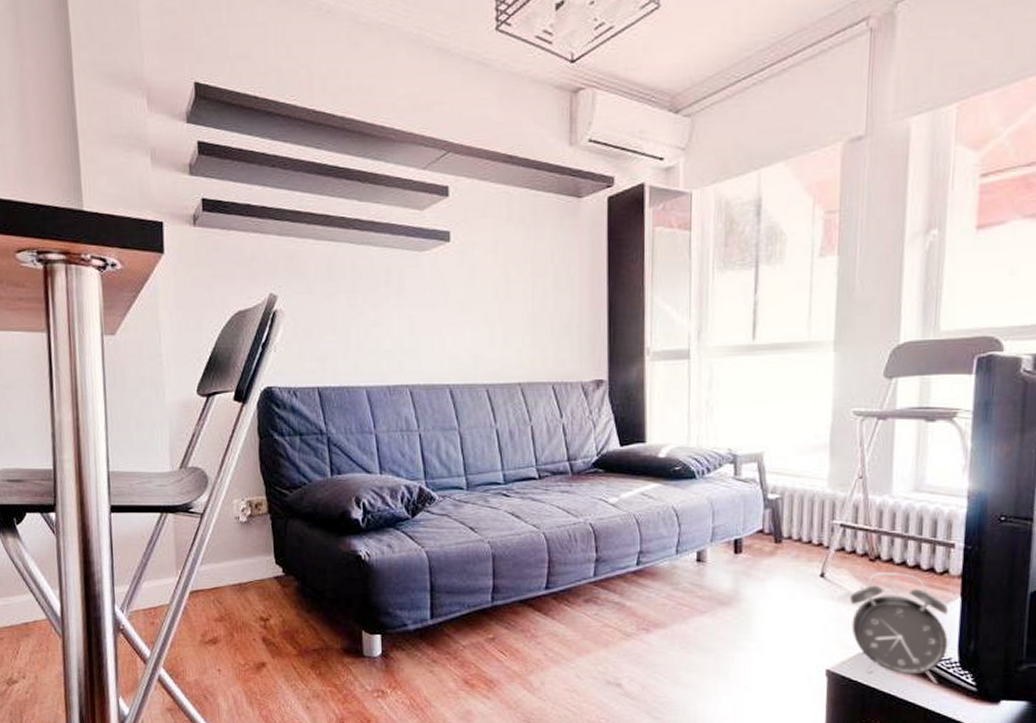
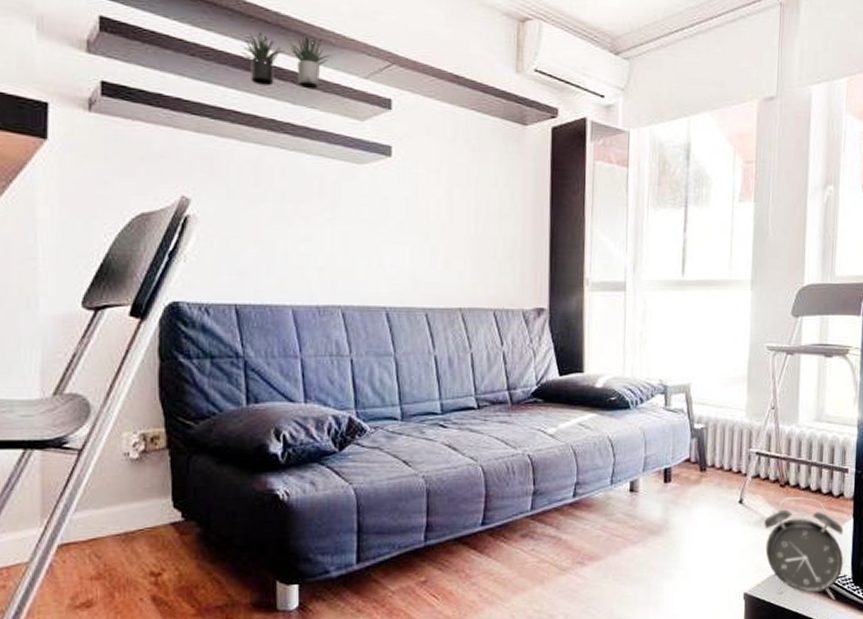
succulent plant: none [313,135,392,187] -> present [241,33,331,90]

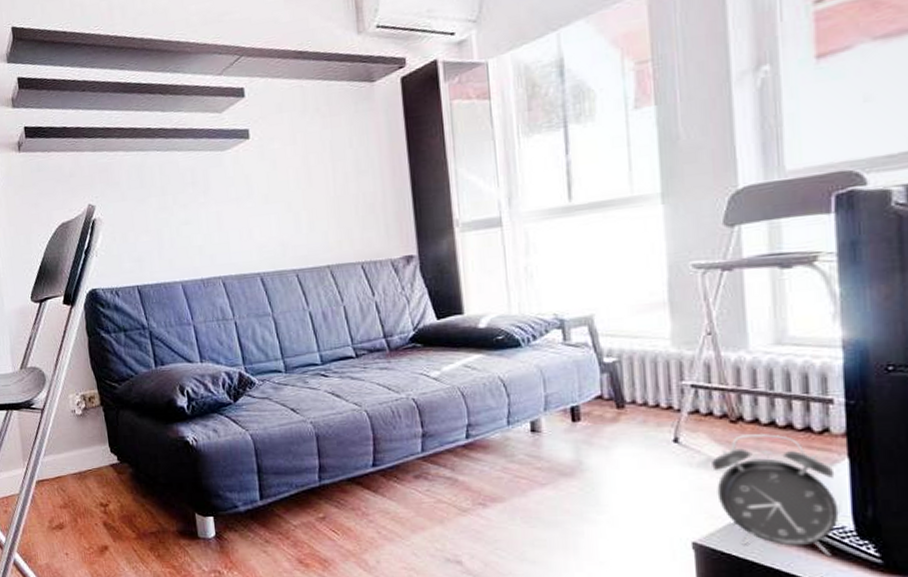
succulent plant: present [241,33,331,90] -> none [118,51,188,103]

